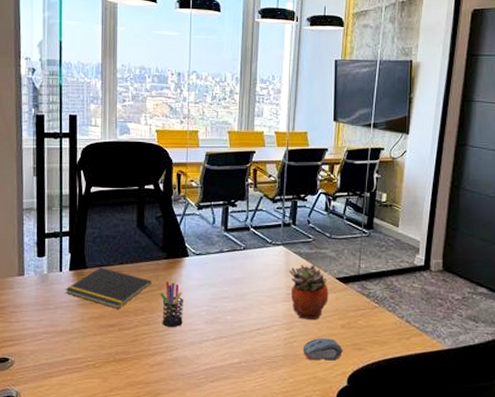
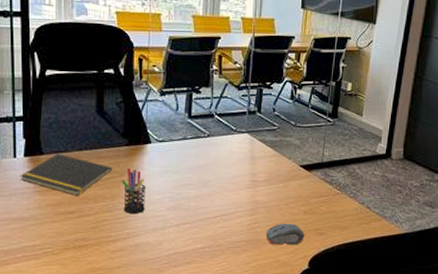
succulent planter: present [289,264,329,319] -> none [254,151,292,206]

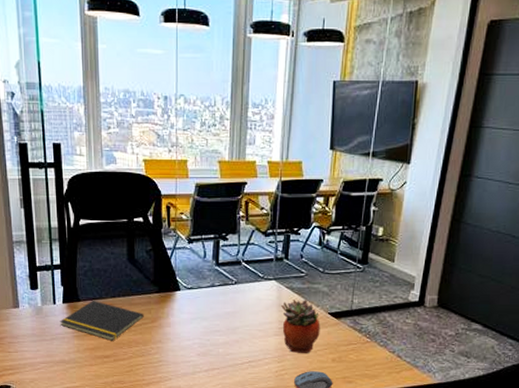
pen holder: present [121,168,145,213] -> none [153,314,176,359]
succulent planter: none [254,151,292,206] -> present [281,299,320,353]

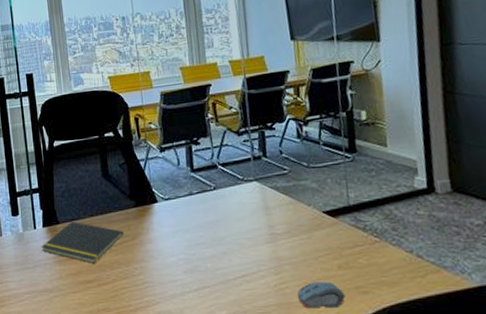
succulent planter: present [281,299,320,353] -> none [268,198,318,262]

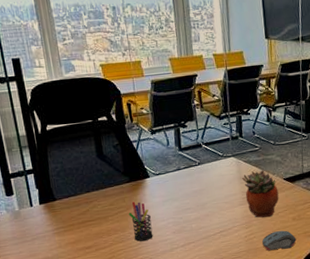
notepad: present [41,221,124,264] -> none [38,197,119,233]
pen holder: none [134,230,161,279] -> present [128,201,153,241]
succulent planter: none [268,198,318,262] -> present [242,169,279,218]

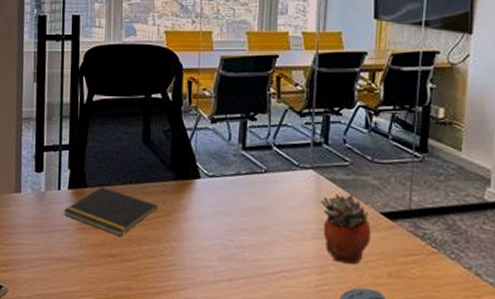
notepad: none [38,197,119,233] -> present [63,186,158,236]
pen holder: present [128,201,153,241] -> none [167,206,194,262]

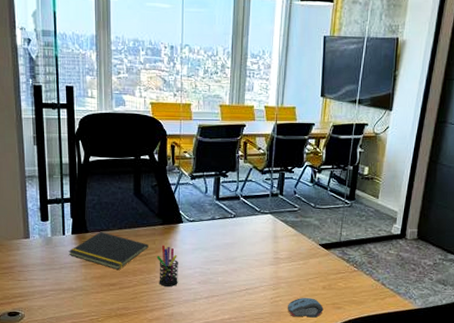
pen holder: none [167,206,194,262] -> present [157,245,178,286]
succulent planter: present [321,193,371,264] -> none [276,231,312,281]

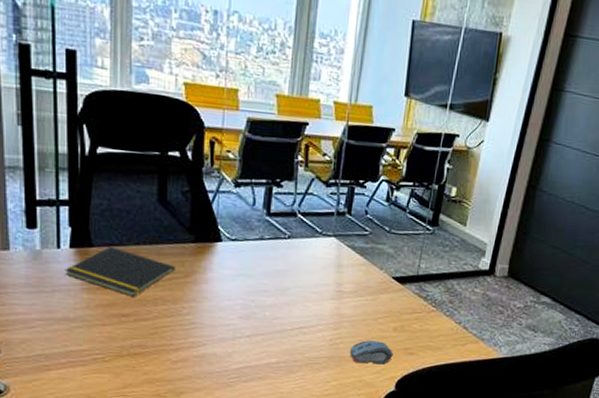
pen holder: present [157,245,178,286] -> none [185,268,214,321]

